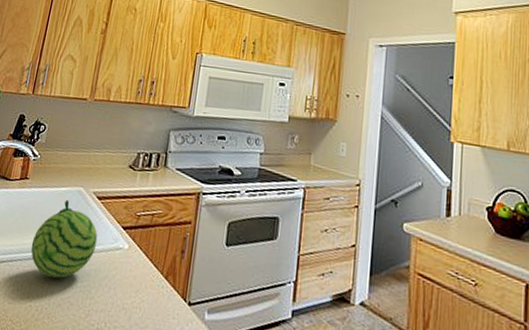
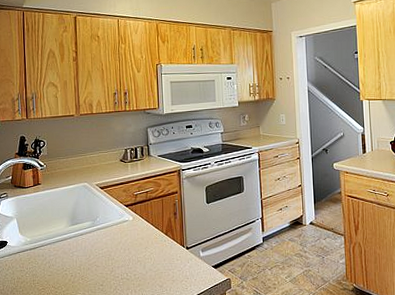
fruit: present [30,199,98,279] -> none [55,194,108,252]

